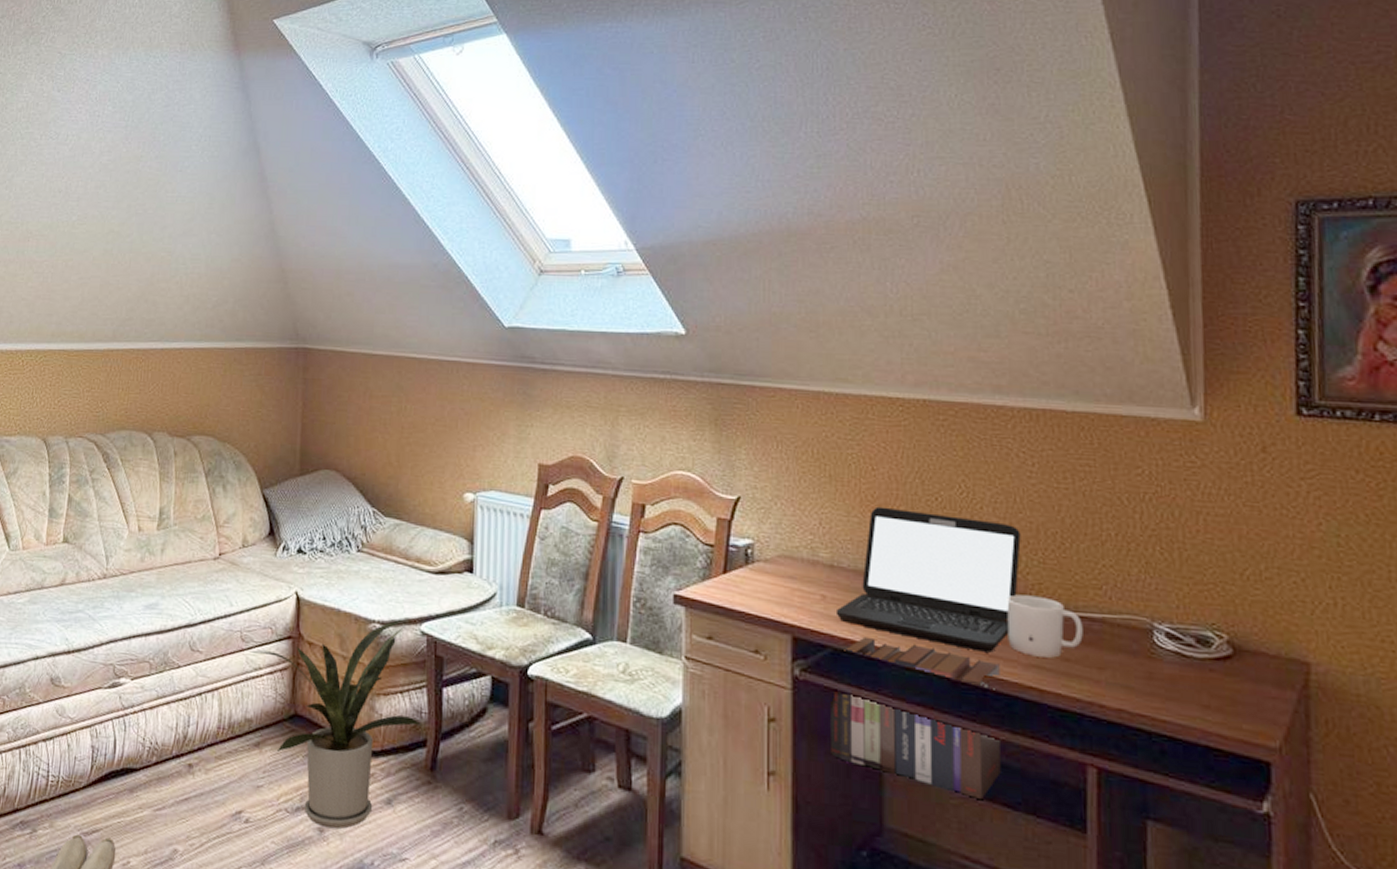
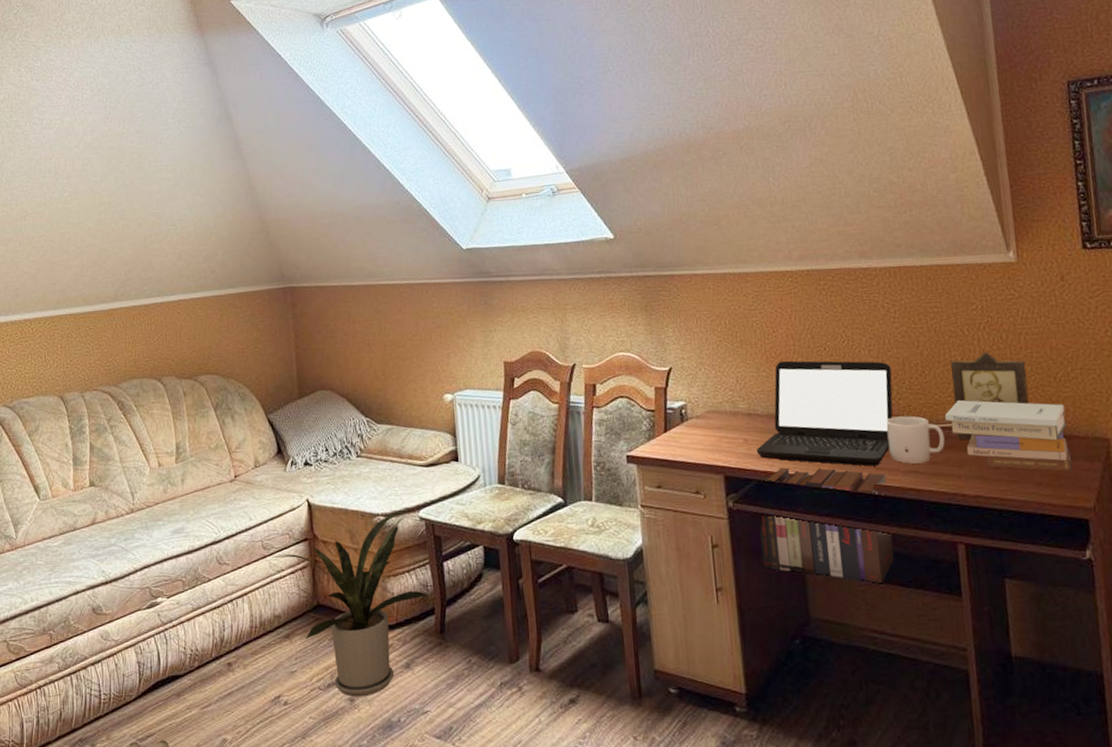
books: none [1085,586,1254,697] -> present [944,400,1073,471]
photo frame: none [1100,529,1203,638] -> present [950,351,1030,441]

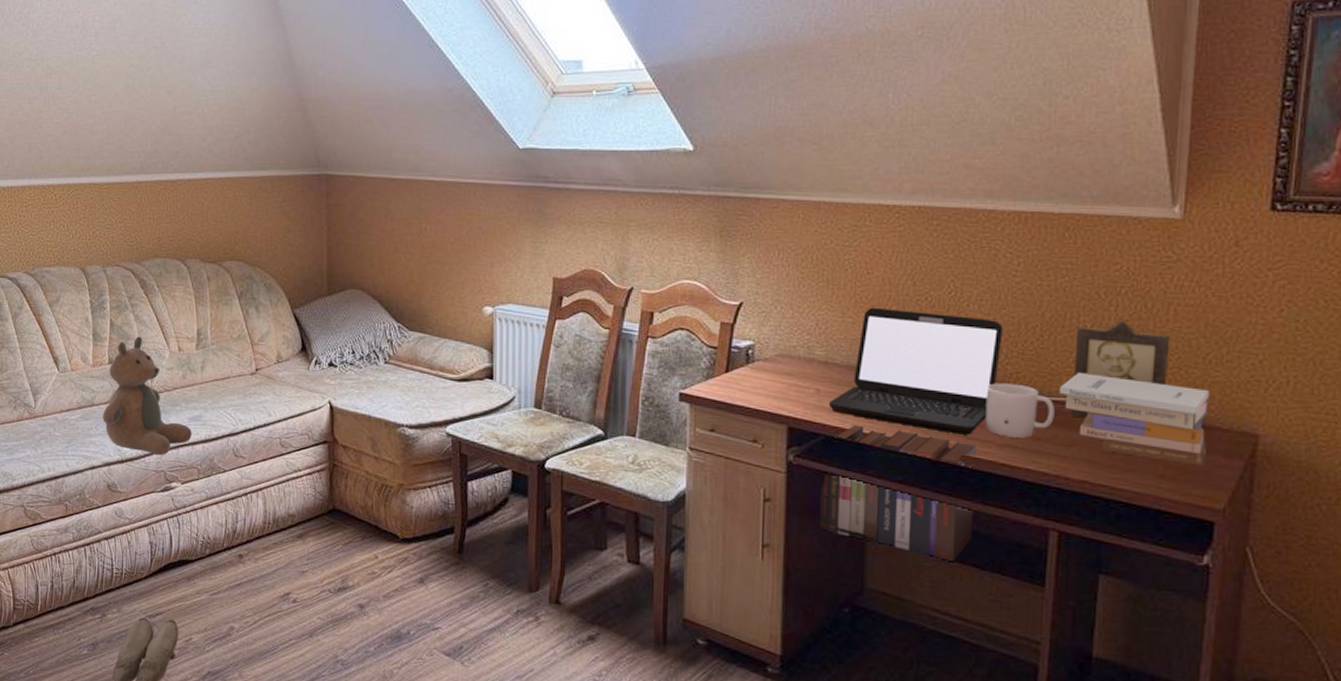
teddy bear: none [86,456,175,573] -> present [103,336,192,456]
house plant: present [272,509,429,697] -> none [289,422,450,605]

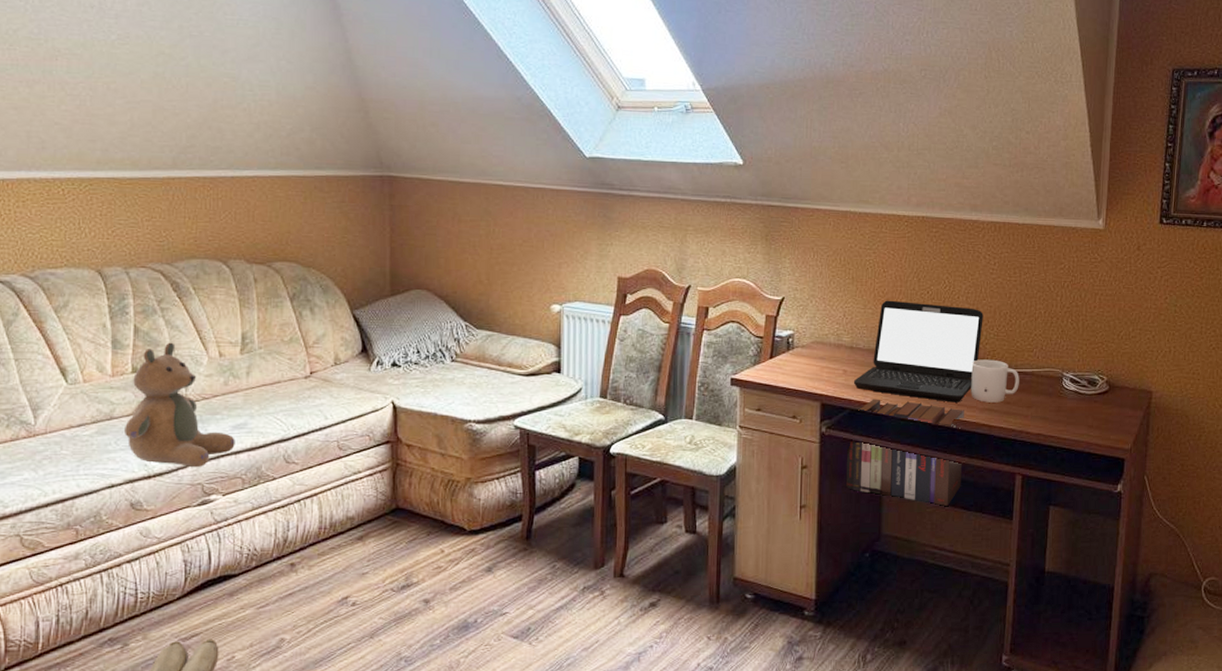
books: present [1058,373,1210,466] -> none [1022,349,1122,417]
photo frame: present [1071,320,1170,419] -> none [1031,307,1097,385]

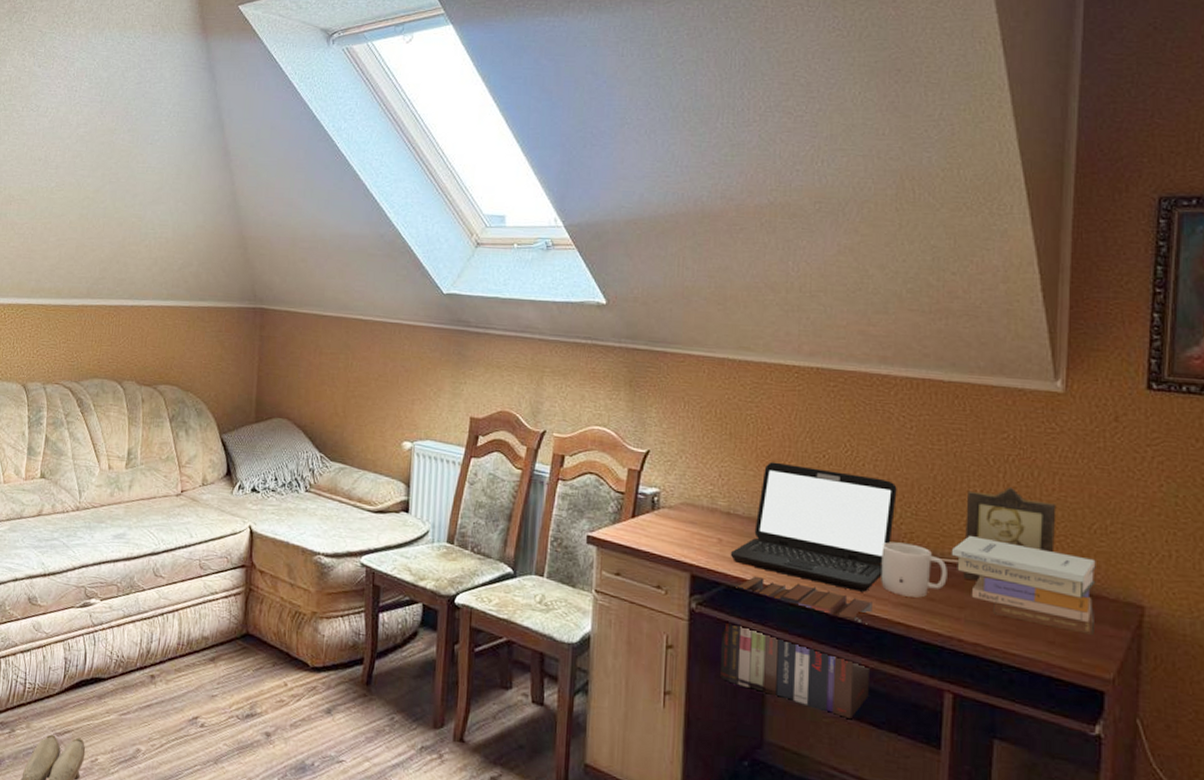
teddy bear: present [125,342,235,468] -> none [30,452,115,572]
books: none [1022,349,1122,417] -> present [951,536,1096,635]
photo frame: none [1031,307,1097,385] -> present [963,486,1057,582]

